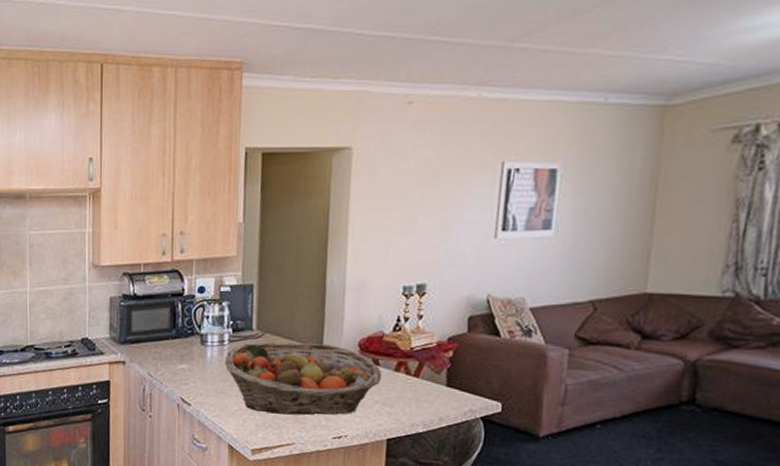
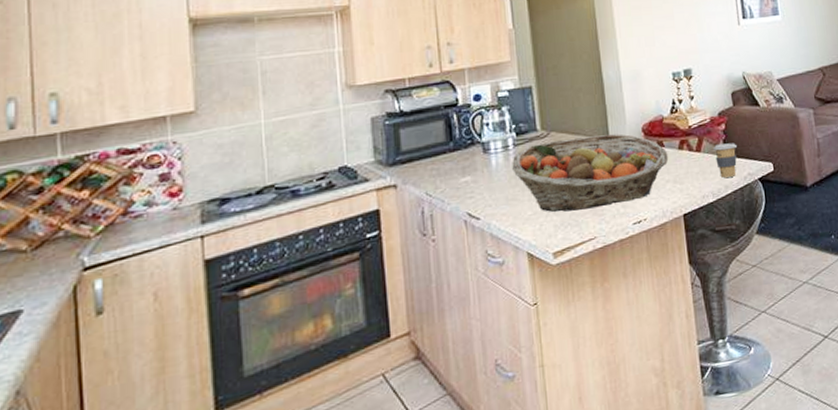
coffee cup: none [434,372,462,410] -> present [713,143,737,178]

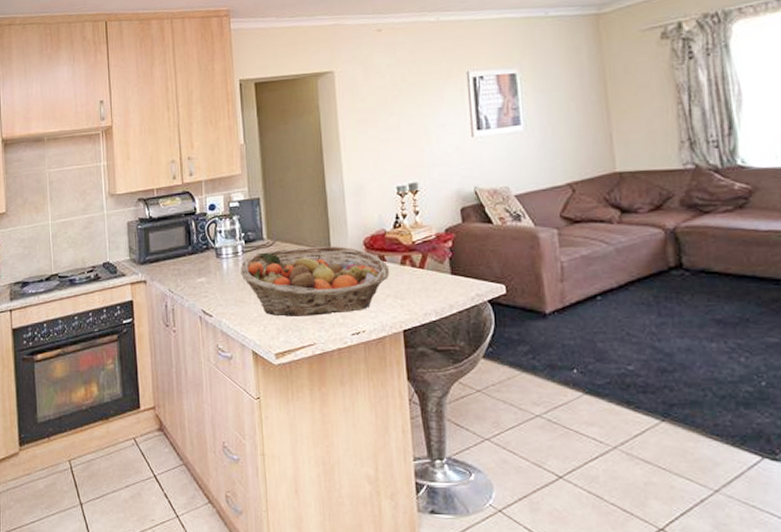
coffee cup: present [713,143,737,178] -> none [438,261,464,297]

